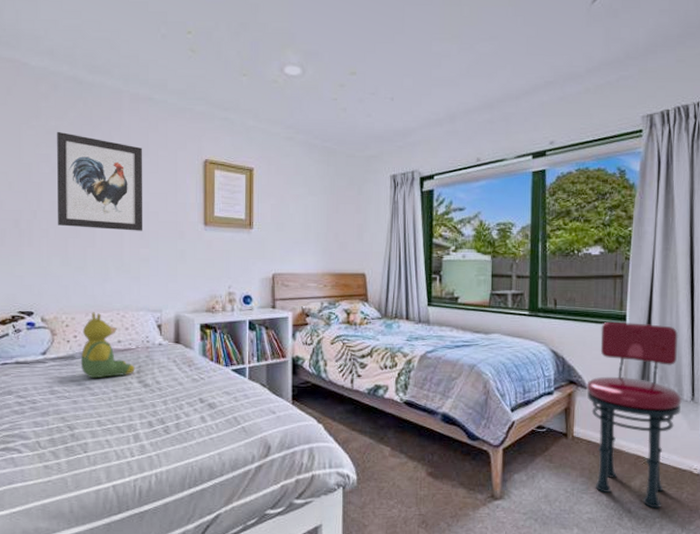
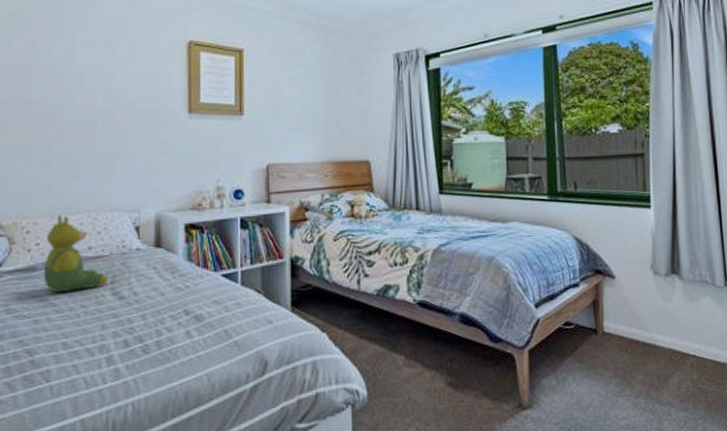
wall art: present [57,131,143,231] -> none [19,13,119,122]
stool: present [586,321,683,508] -> none [614,203,716,409]

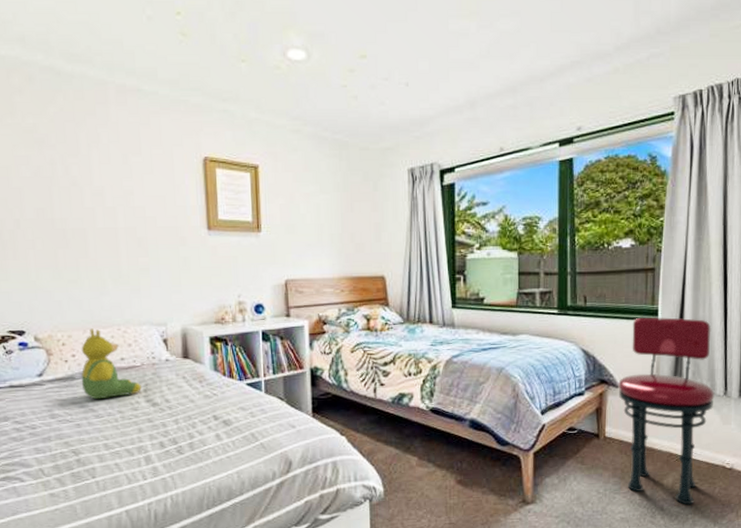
stool: none [614,203,716,409] -> present [618,317,716,505]

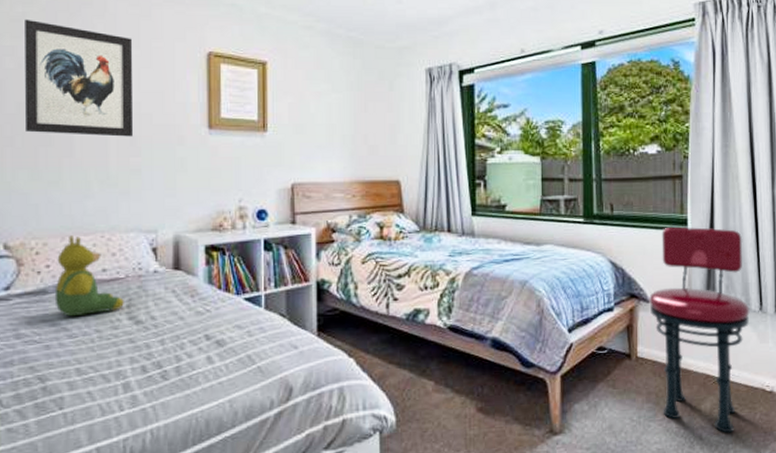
wall art: none [36,129,141,239] -> present [25,19,134,137]

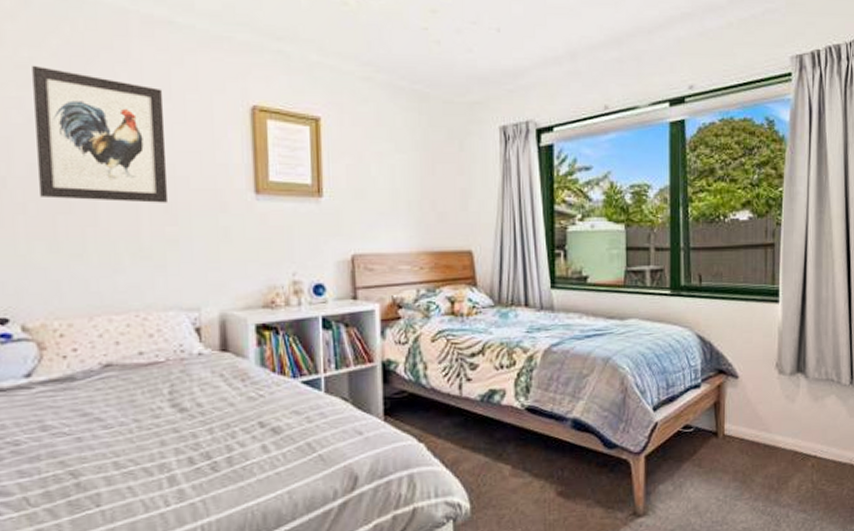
teddy bear: present [54,235,124,317] -> none [84,315,165,406]
stool: present [649,226,751,433] -> none [737,298,842,510]

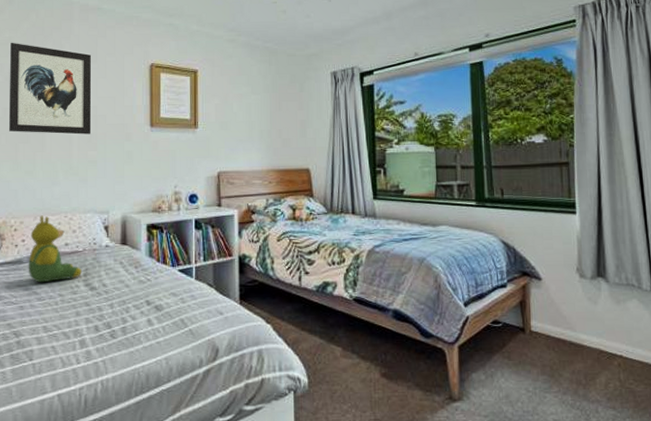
teddy bear: none [84,315,165,406] -> present [28,215,82,283]

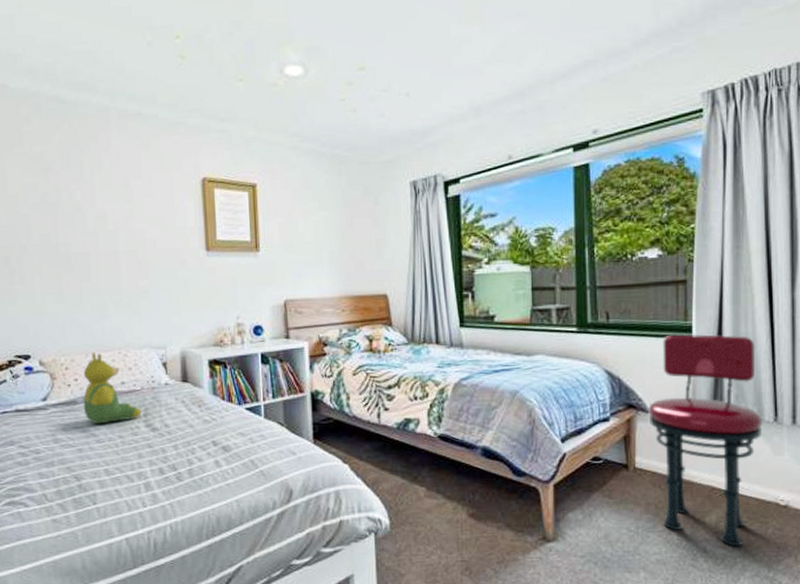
wall art: present [9,42,92,135] -> none [42,157,141,262]
stool: none [540,209,642,407] -> present [648,334,764,547]

